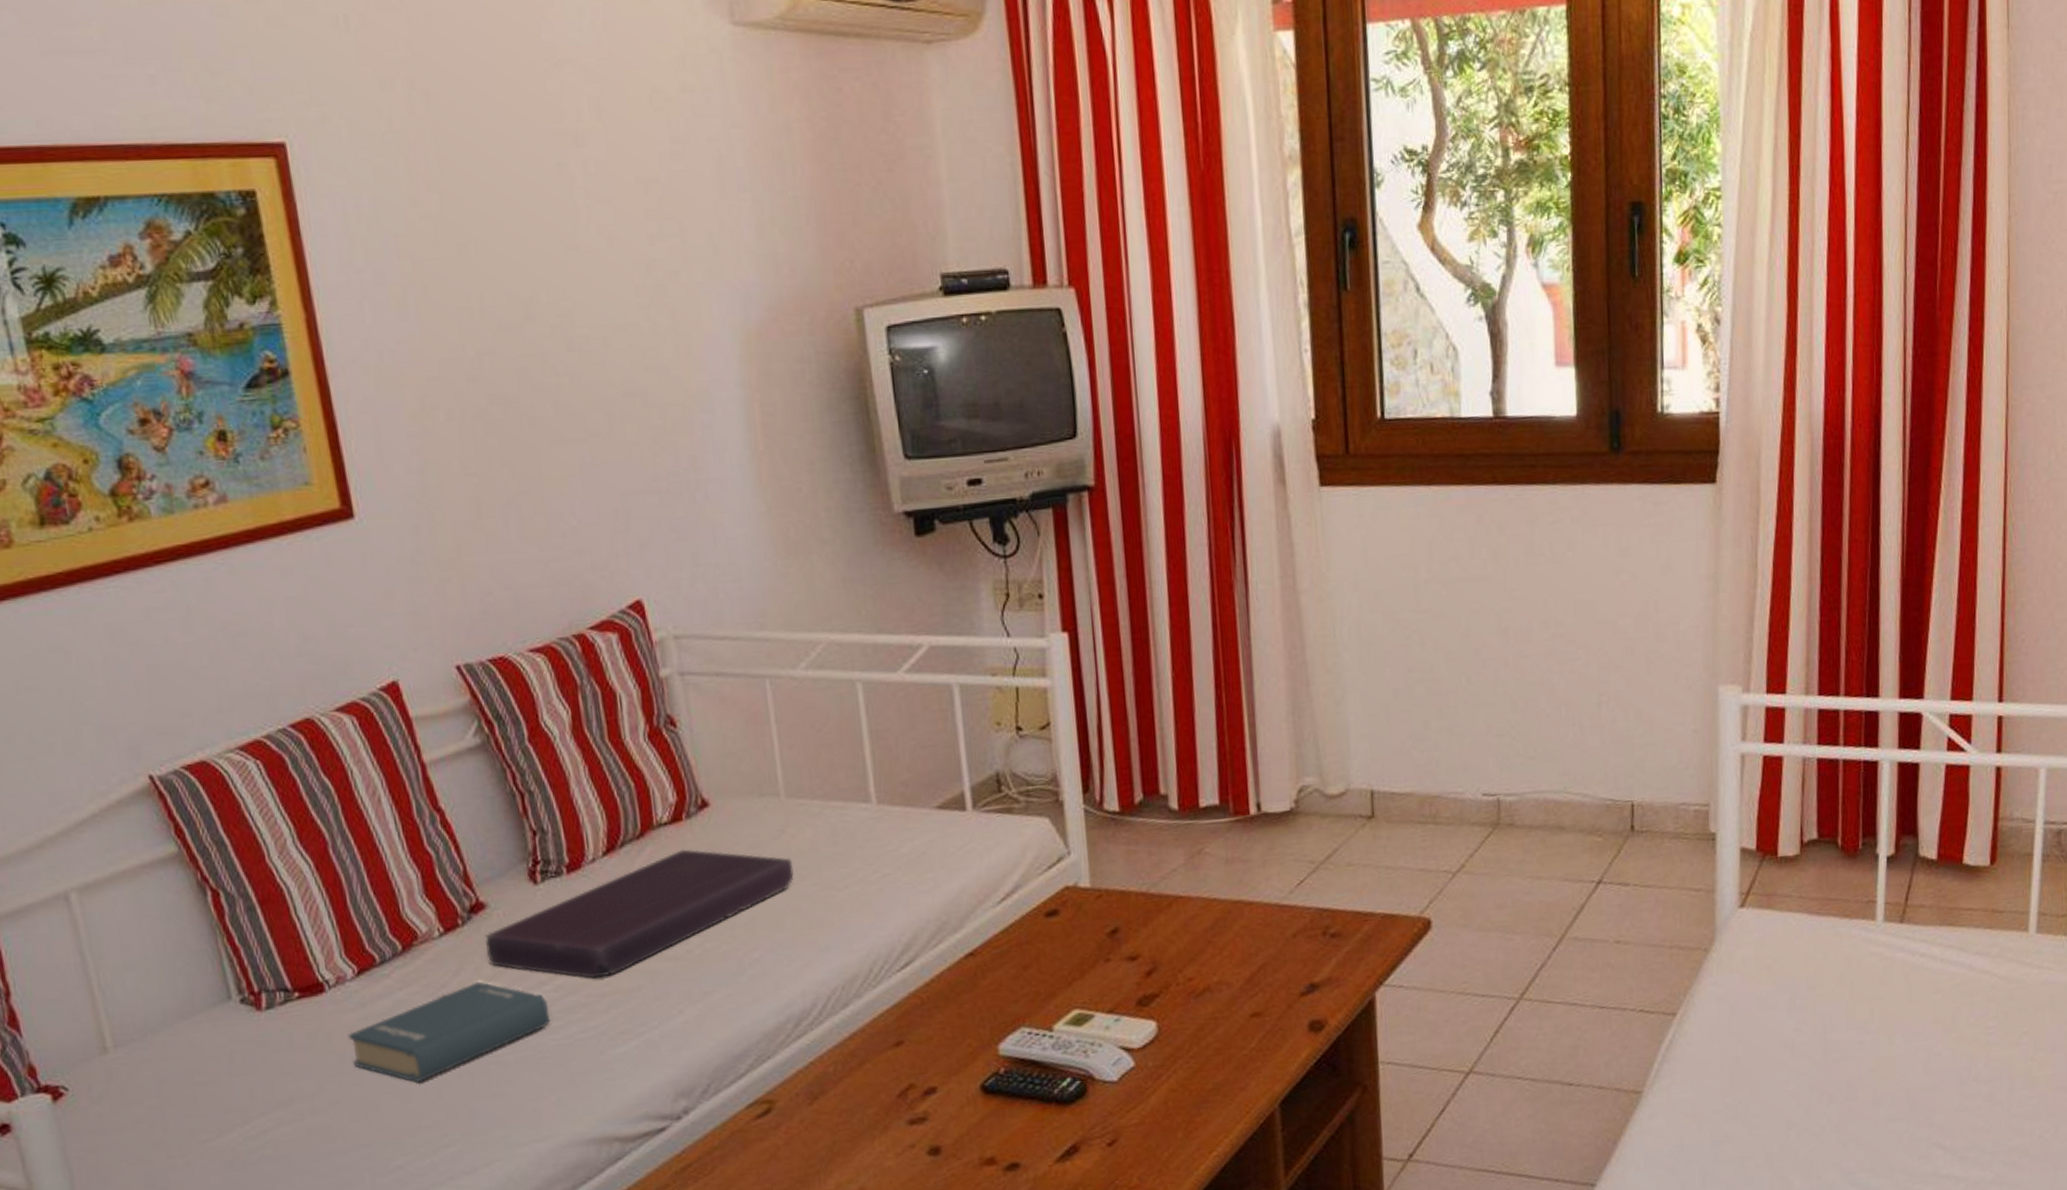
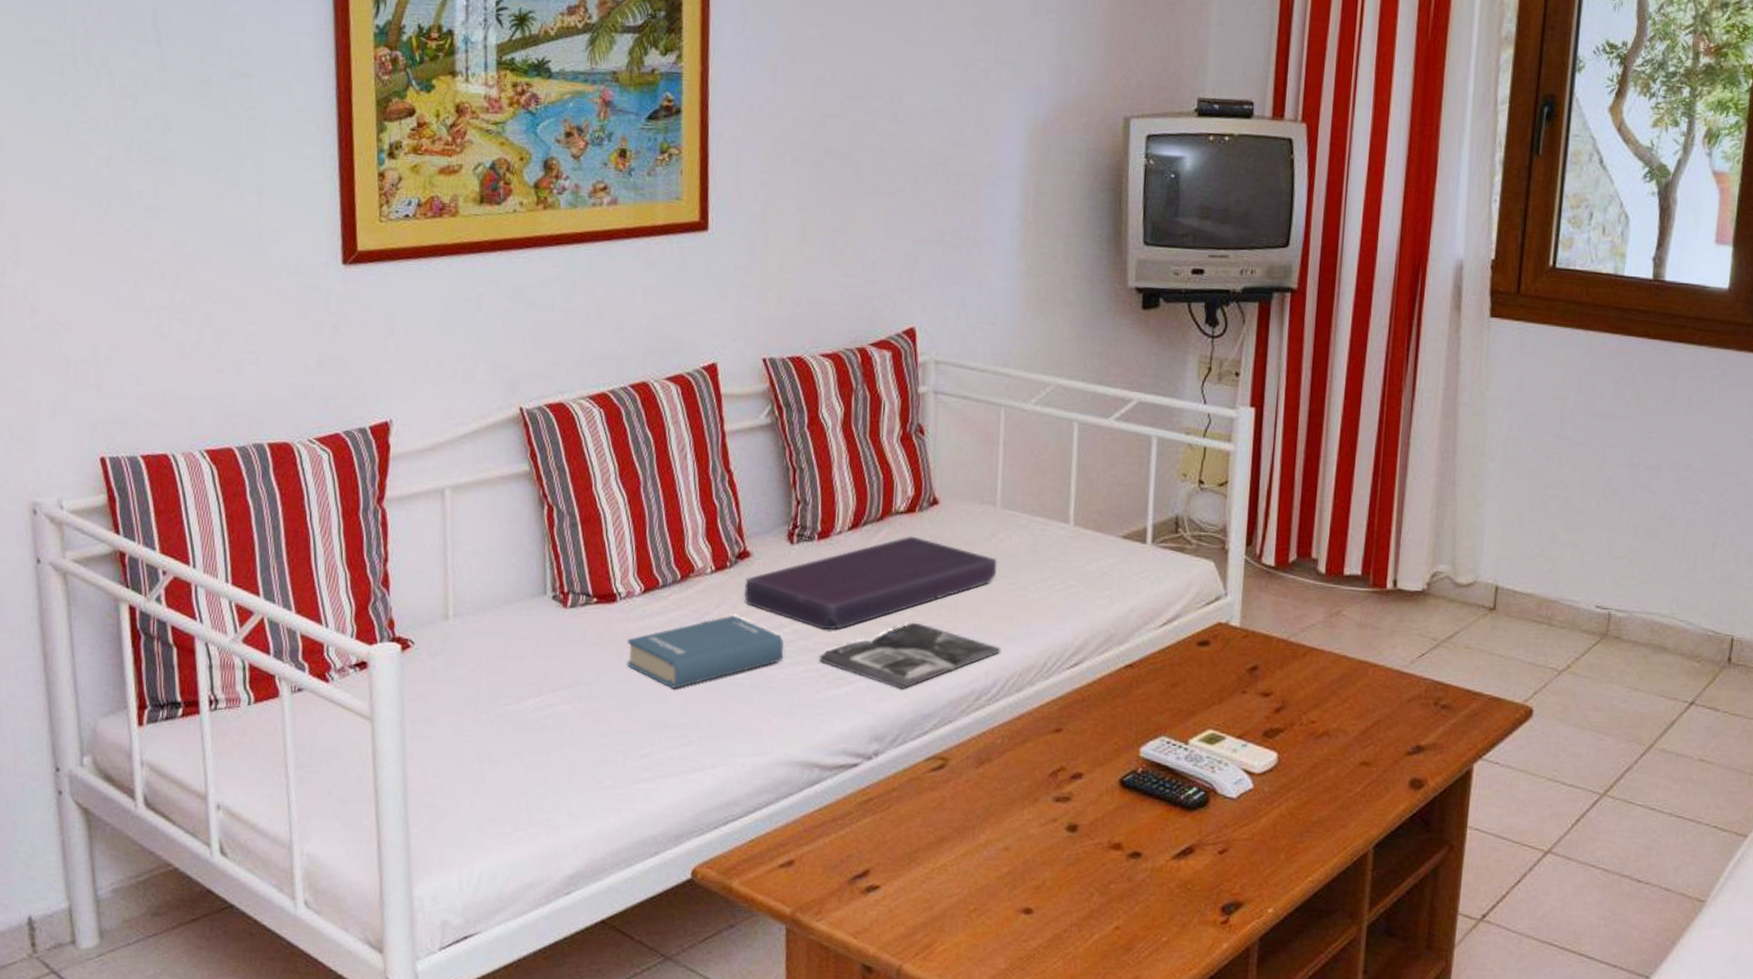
magazine: none [594,950,816,1031] -> present [819,622,1001,689]

